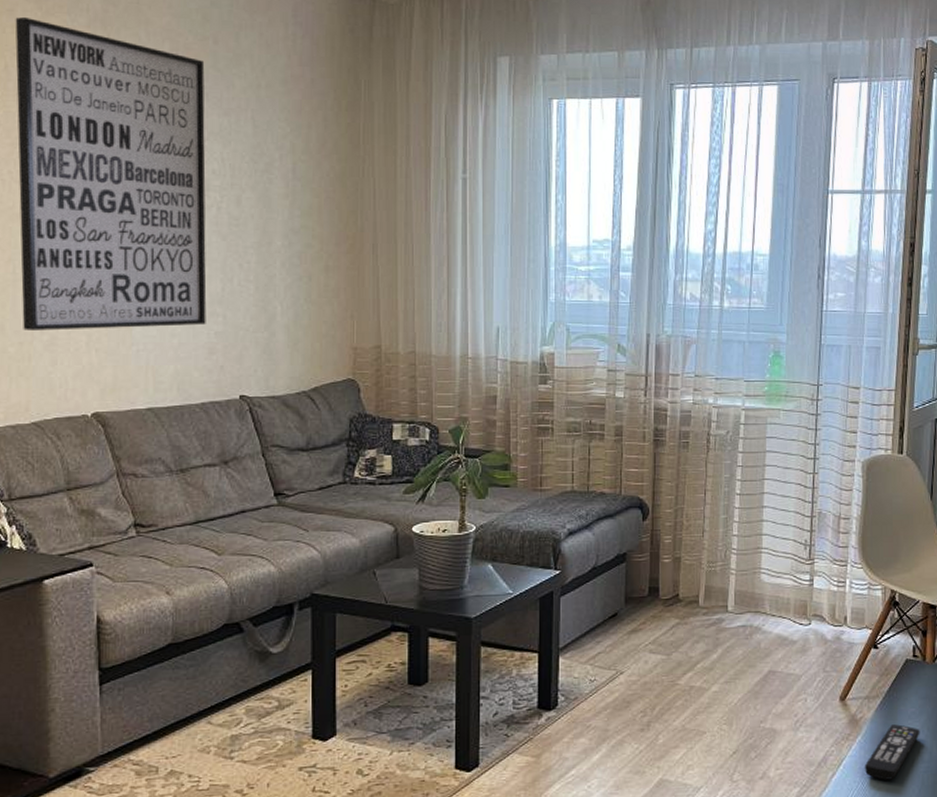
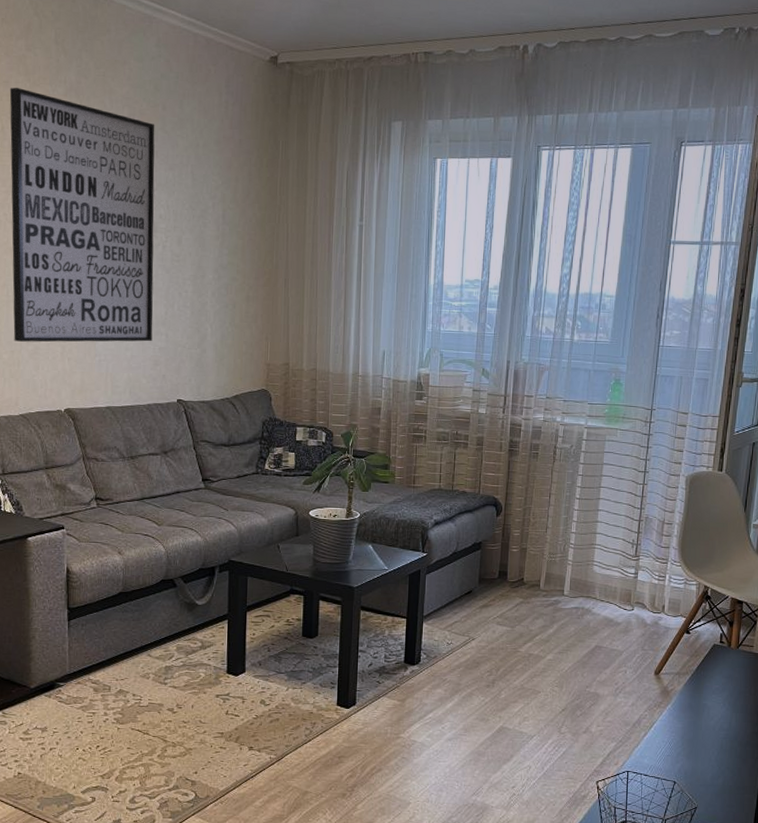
remote control: present [864,724,920,780] -> none [672,697,722,742]

